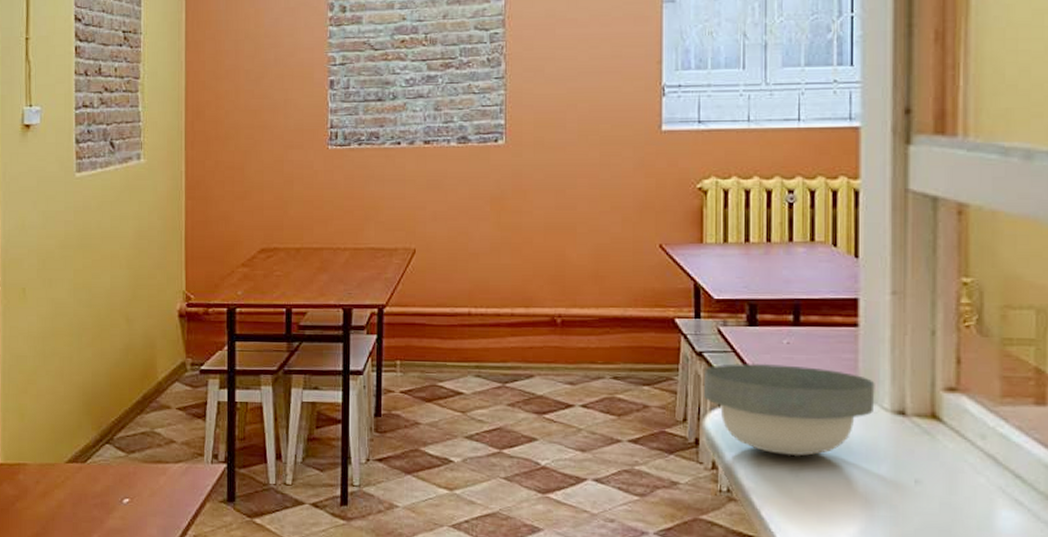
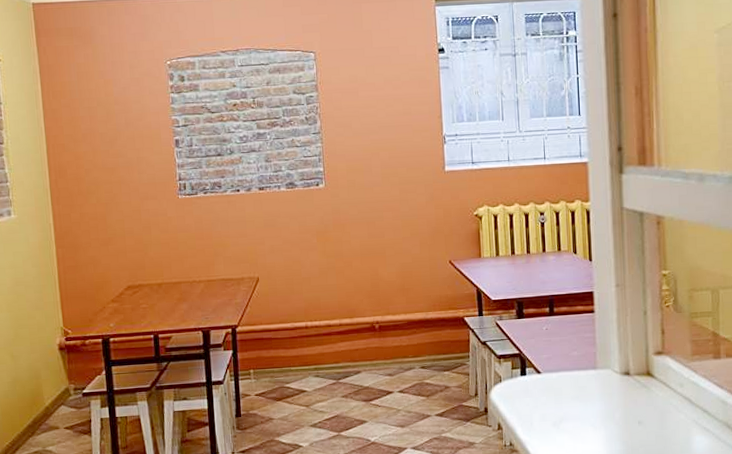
bowl: present [703,362,875,457] -> none [488,346,609,414]

